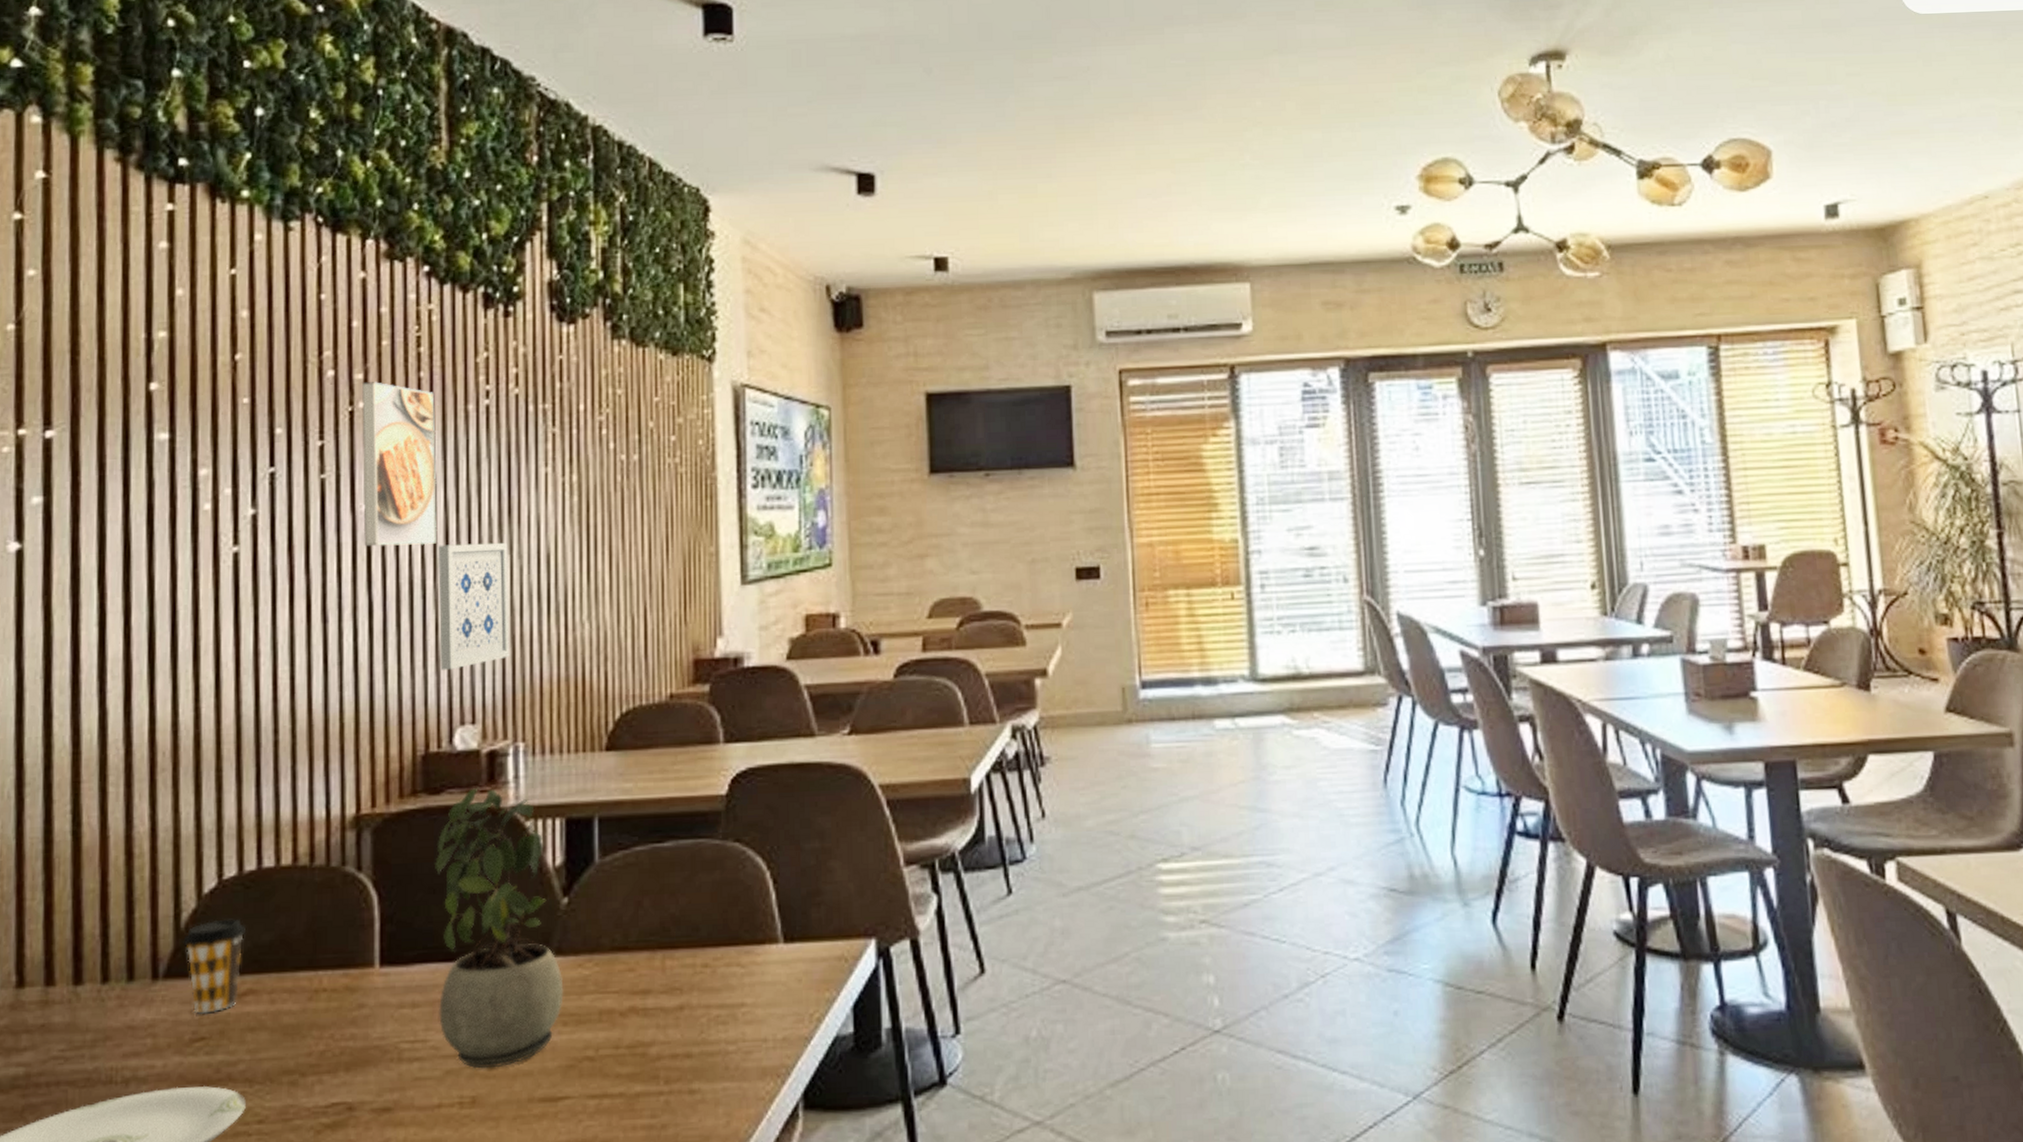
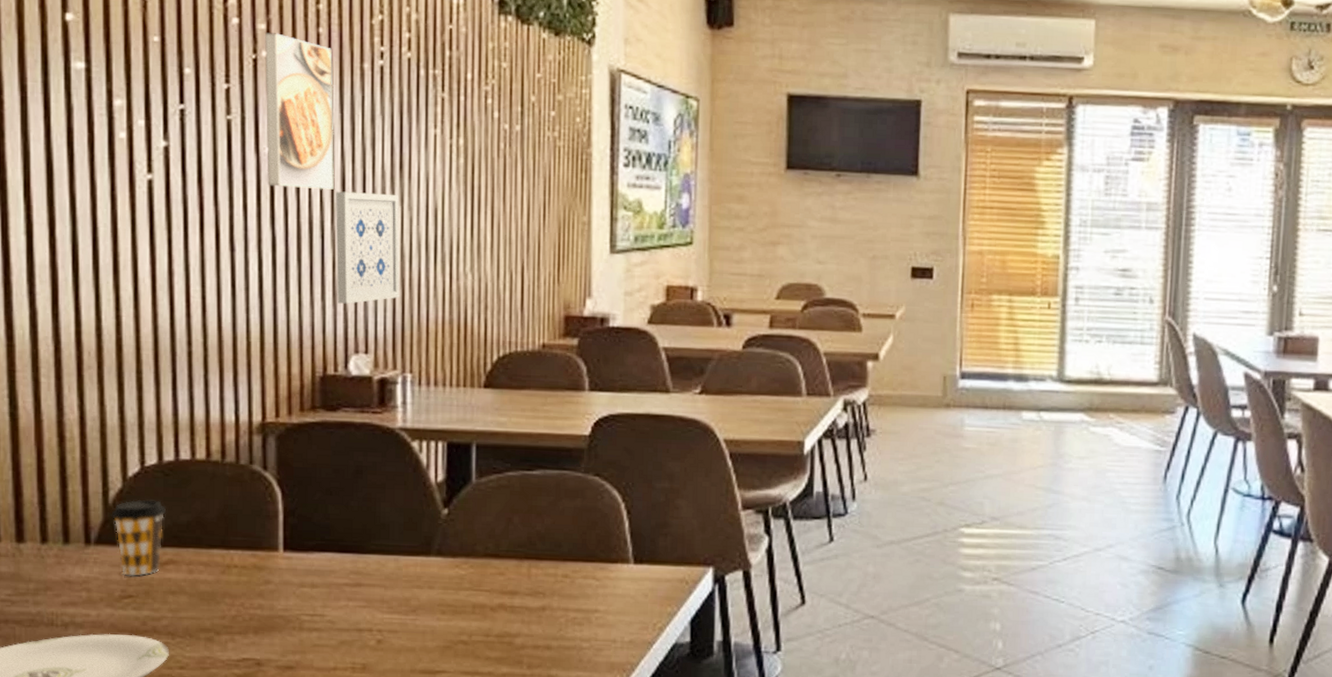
potted plant: present [435,787,564,1069] -> none [332,408,443,643]

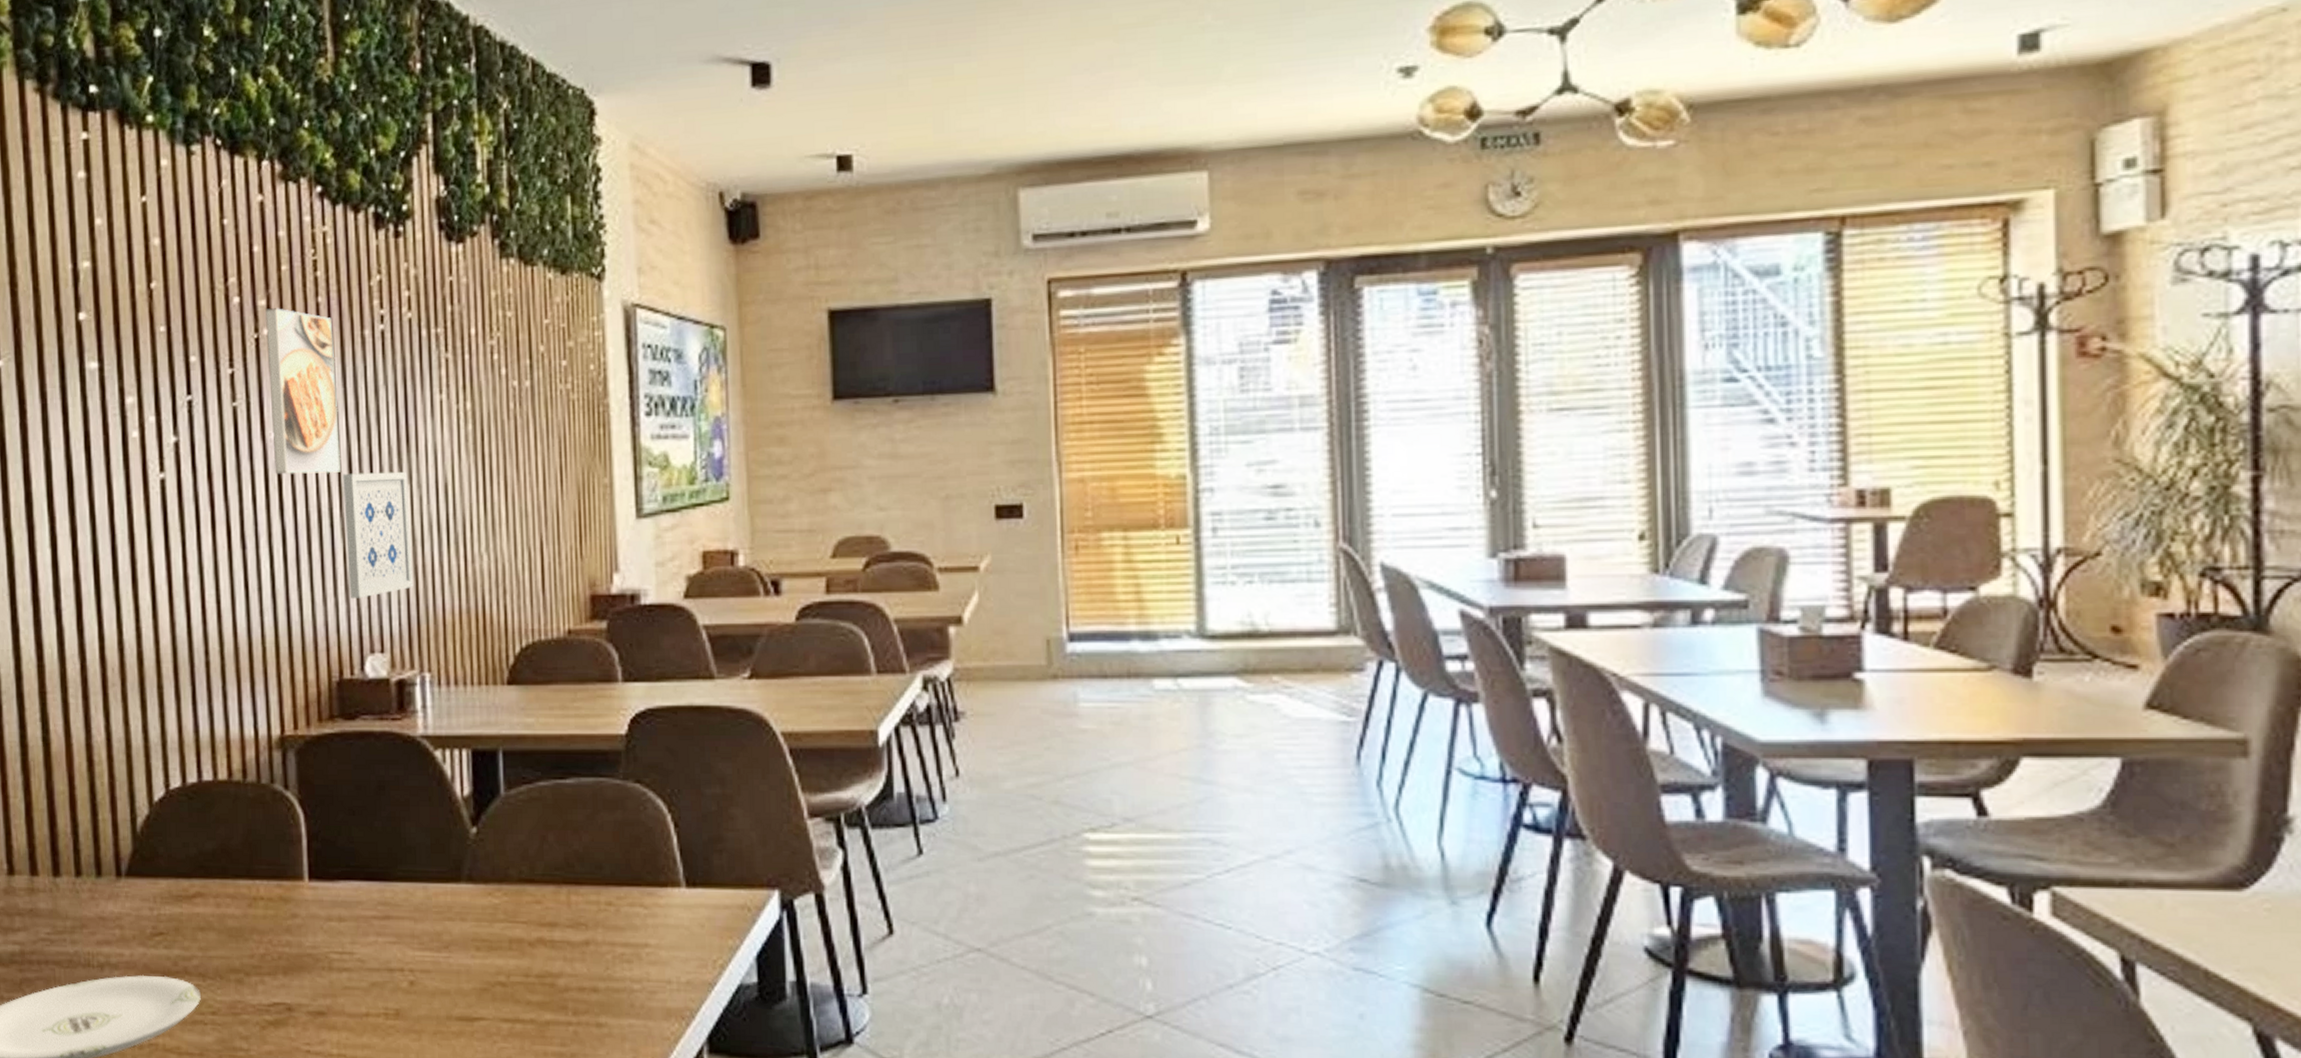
coffee cup: present [111,499,166,577] -> none [139,826,191,912]

